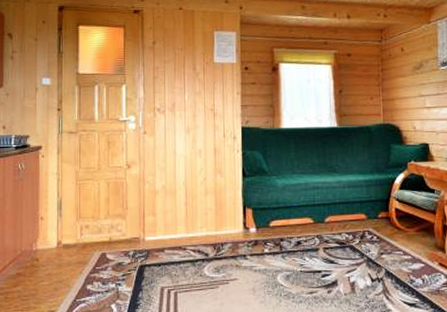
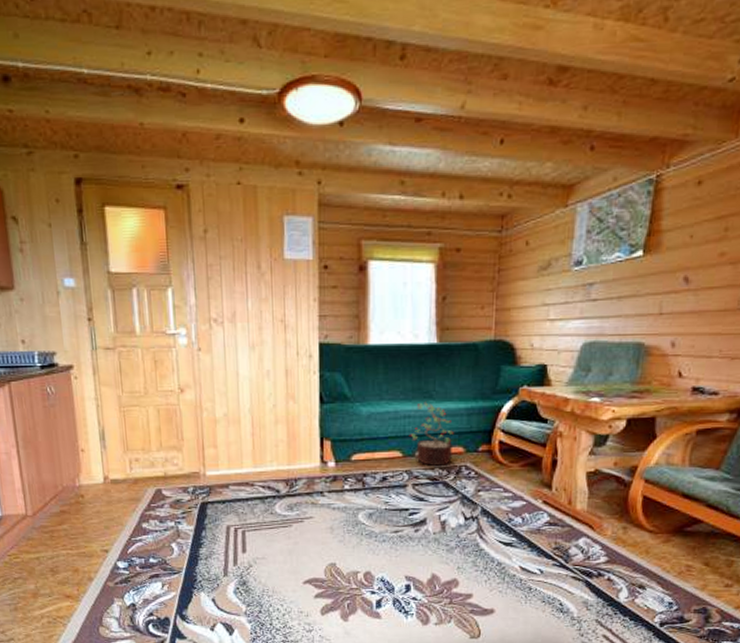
decorative plant: none [318,175,356,231] -> present [409,402,454,466]

